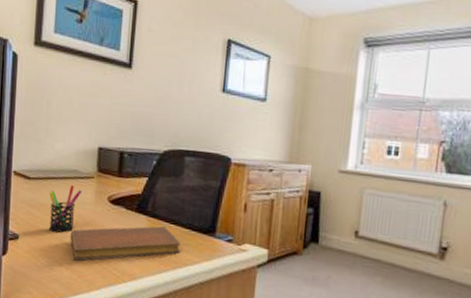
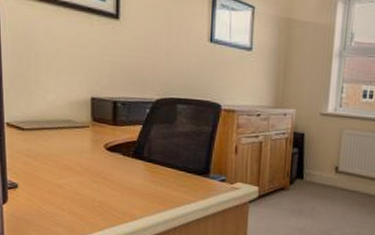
pen holder: present [49,185,82,233] -> none [45,134,78,180]
notebook: present [70,226,181,261] -> none [69,170,178,206]

